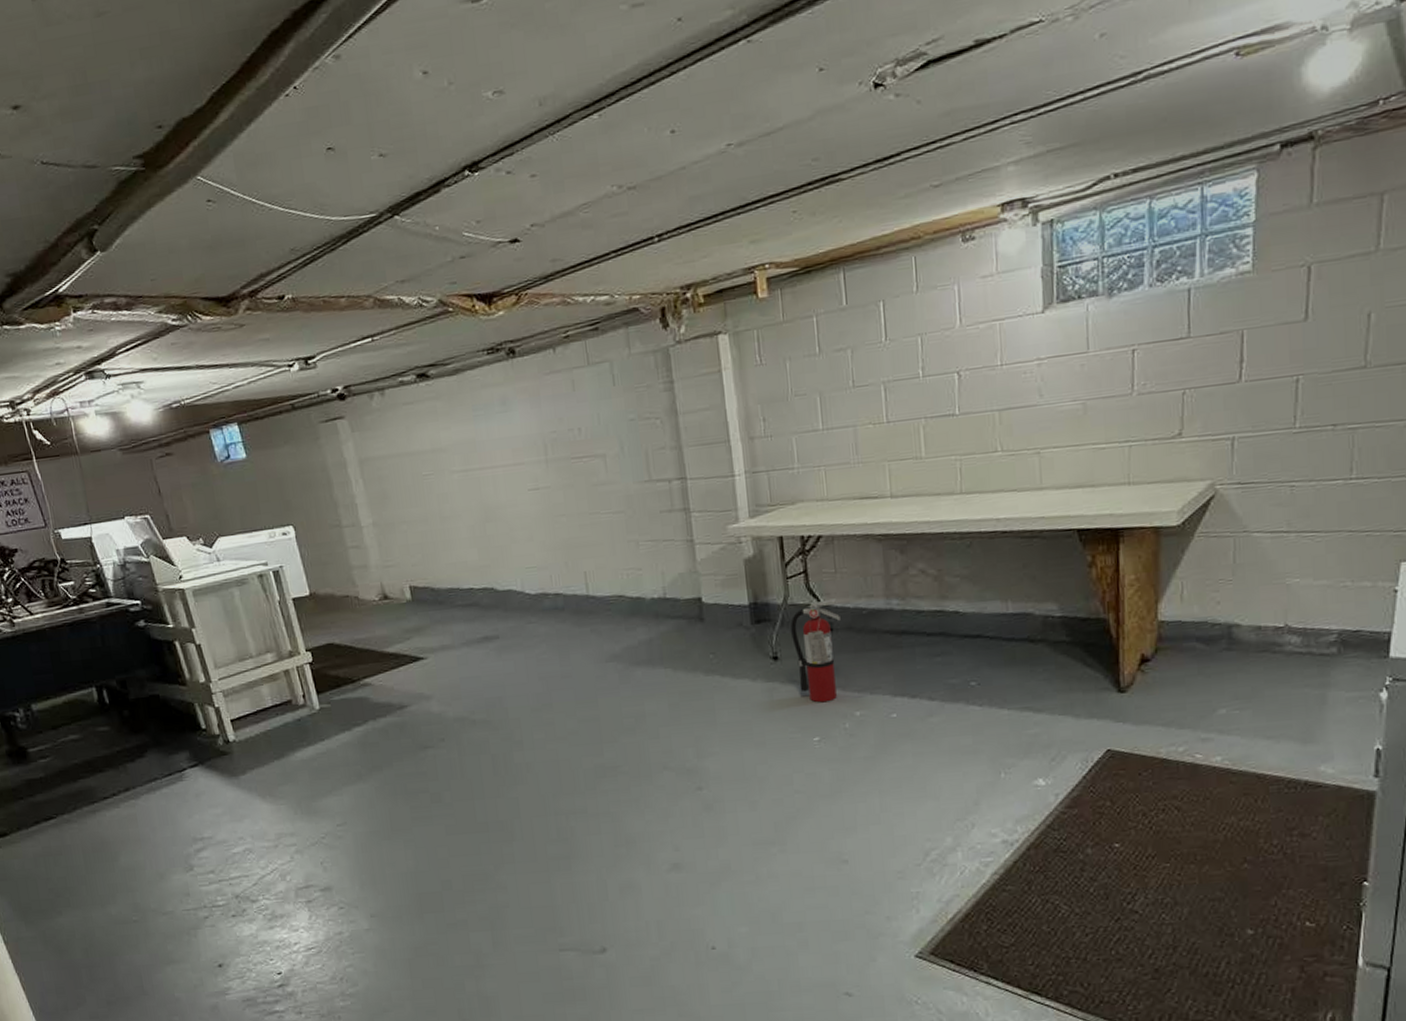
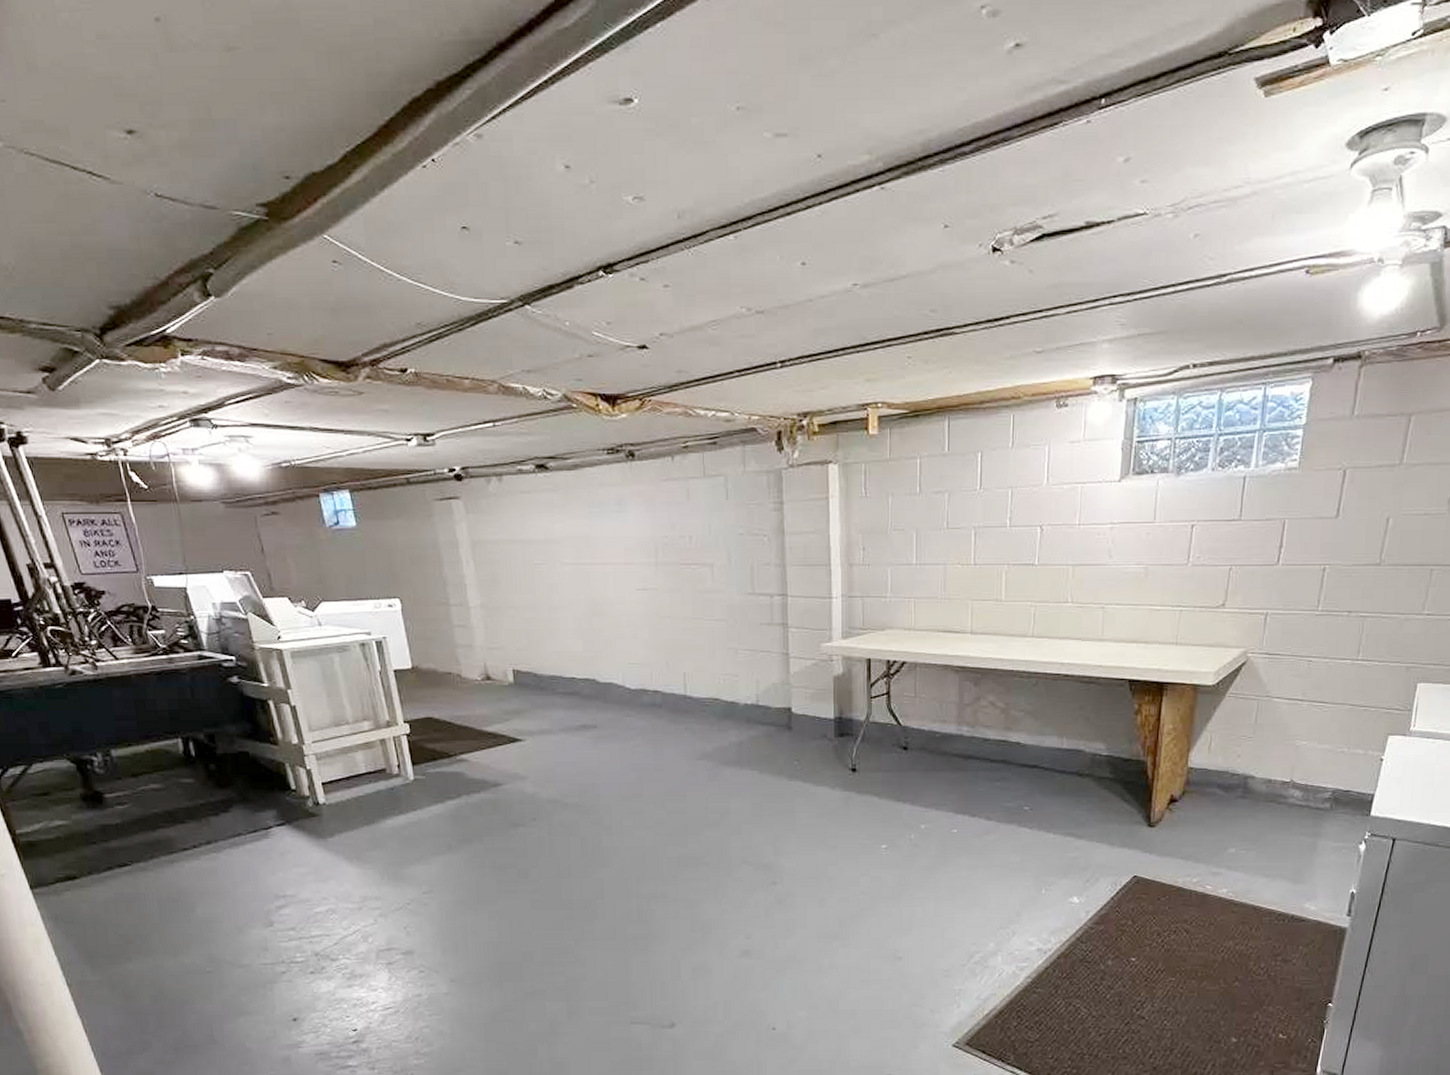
fire extinguisher: present [790,598,841,703] -> none [871,719,916,814]

